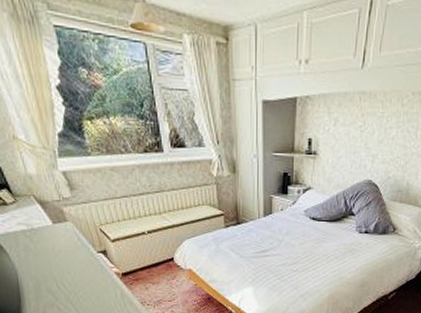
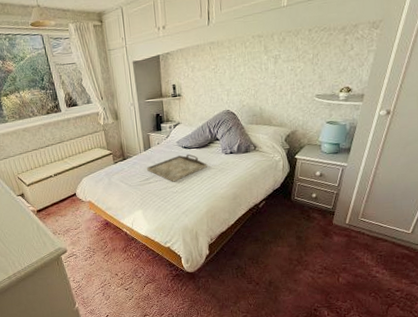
serving tray: none [263,226,337,258] -> present [146,154,207,182]

